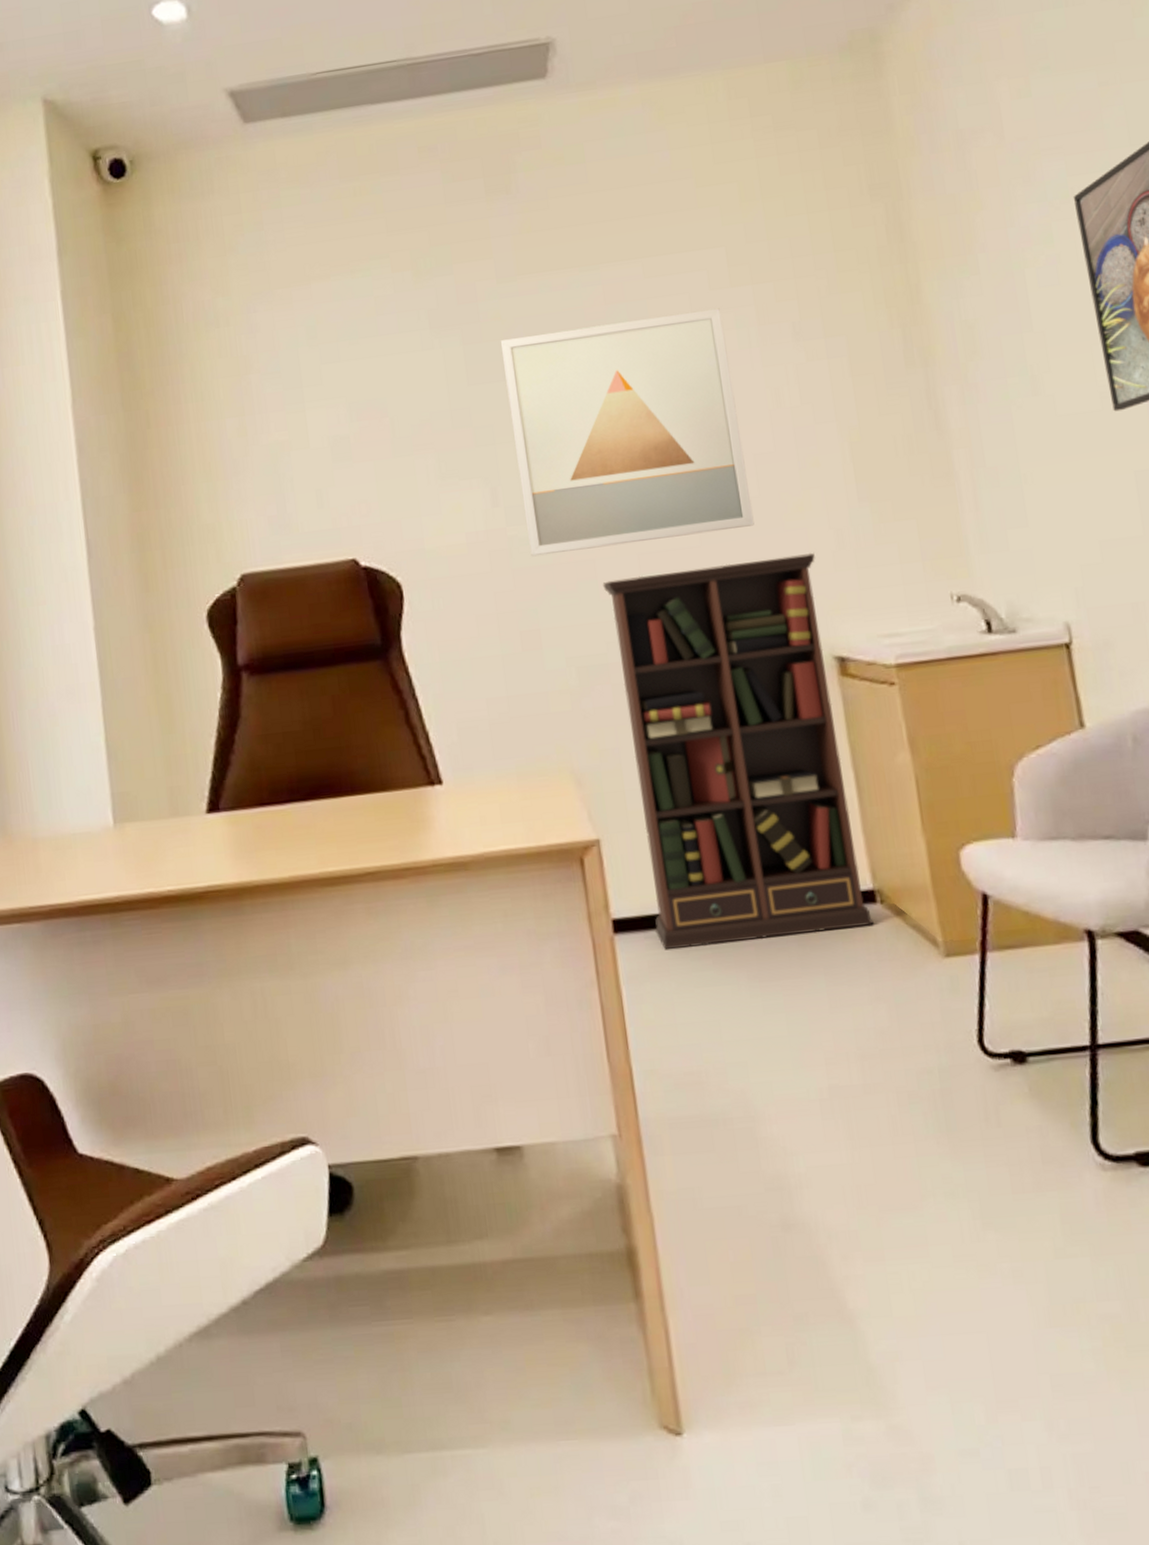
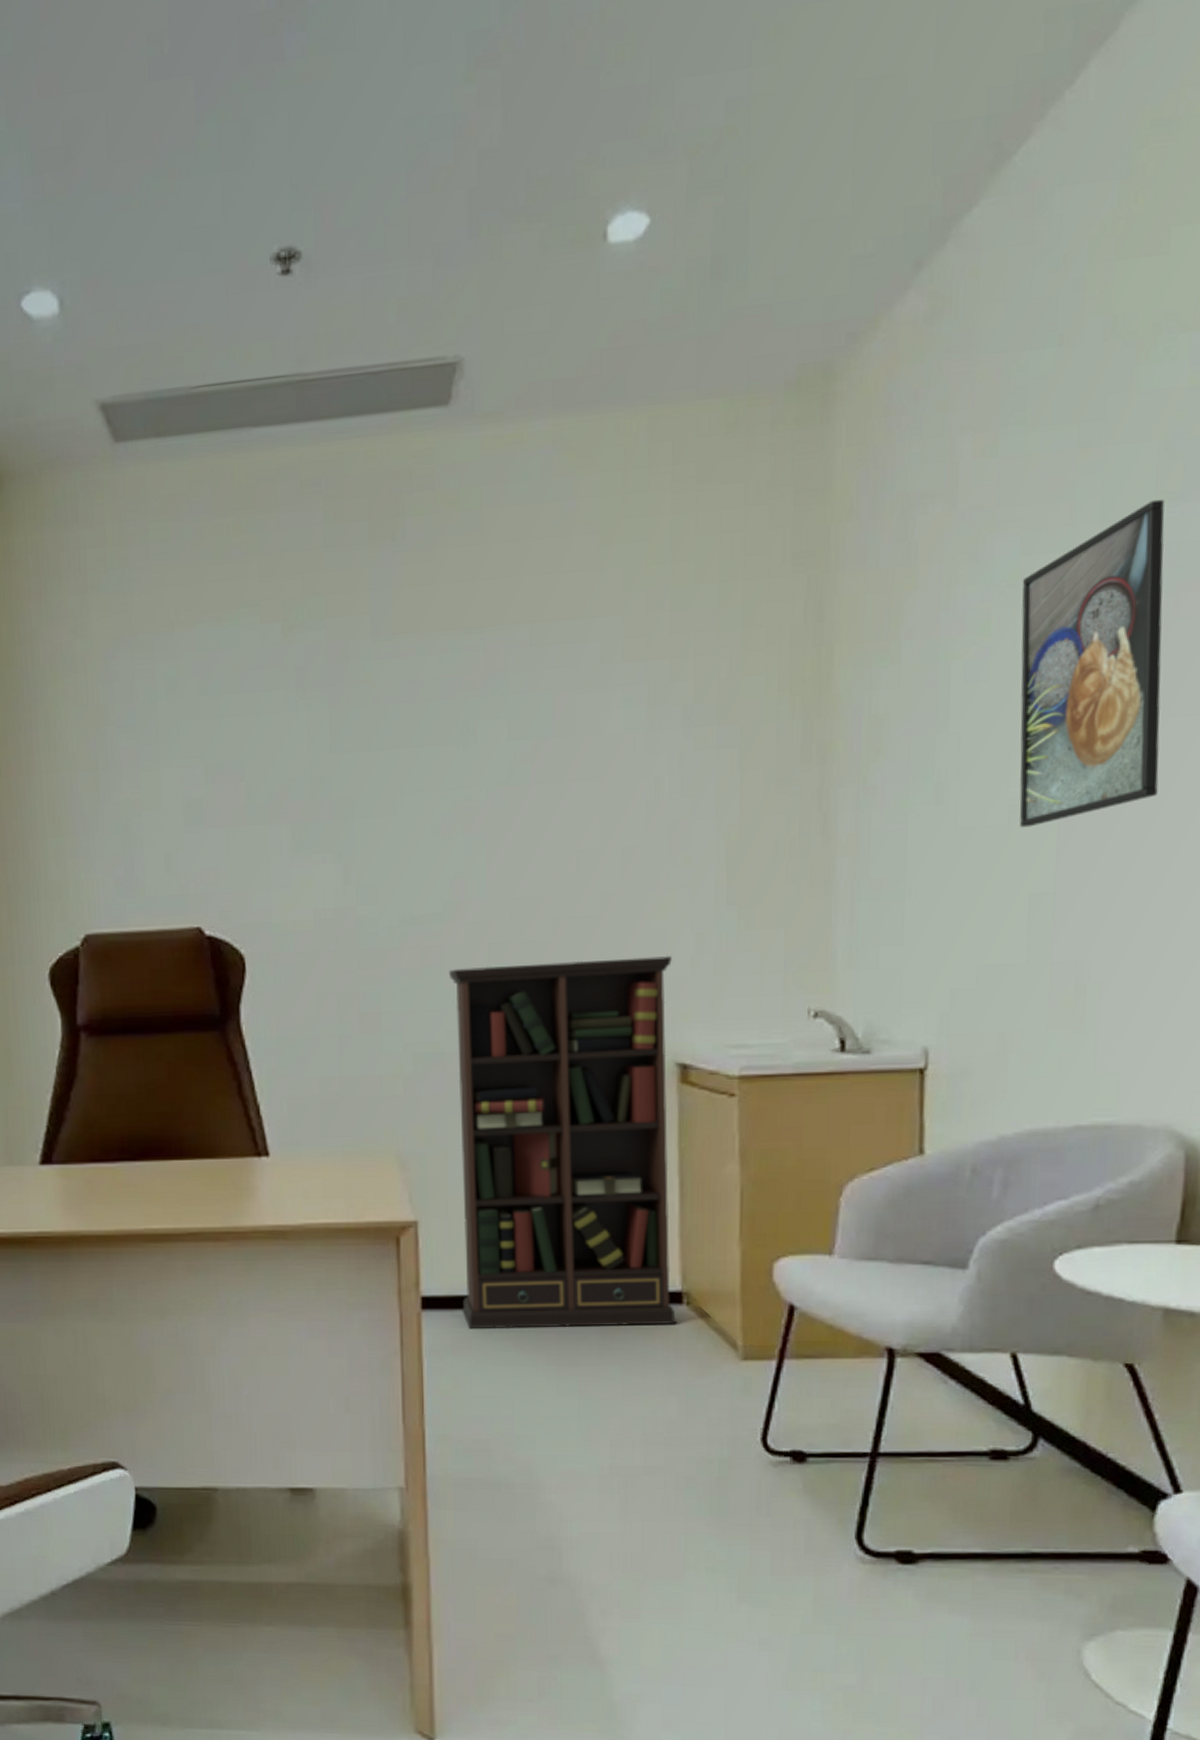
wall art: present [500,308,755,557] -> none [369,684,613,939]

